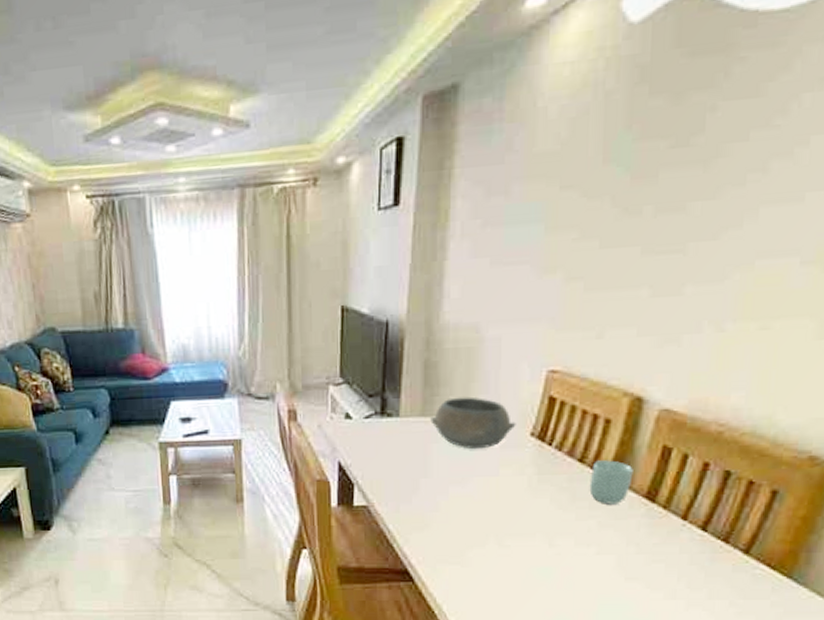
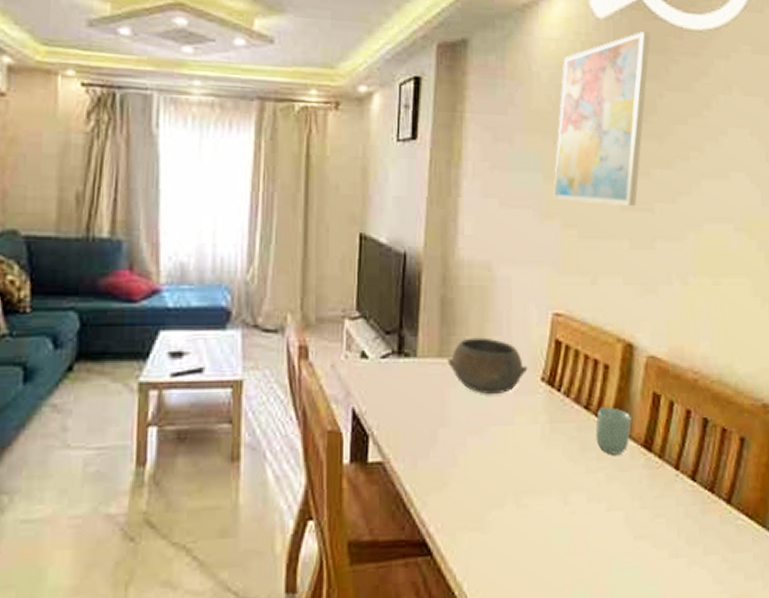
wall art: none [556,27,708,252] -> present [553,32,651,207]

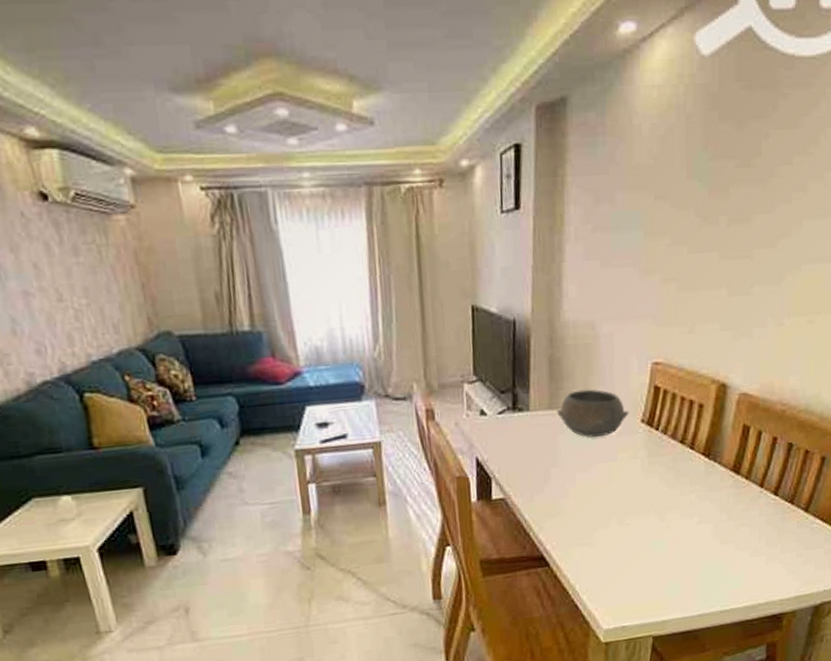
wall art: present [553,32,651,207] -> none [653,66,760,256]
cup: present [595,407,631,455] -> none [689,440,722,479]

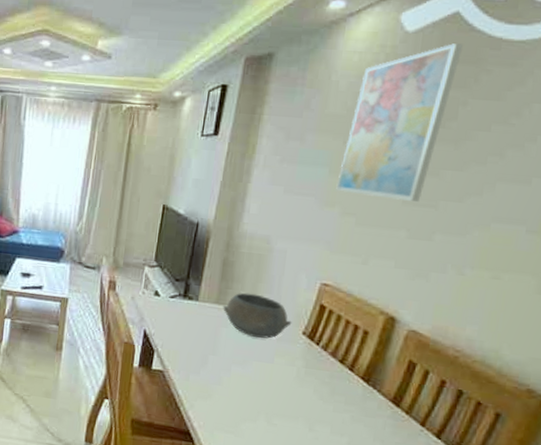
wall art: none [653,66,760,256] -> present [336,43,464,203]

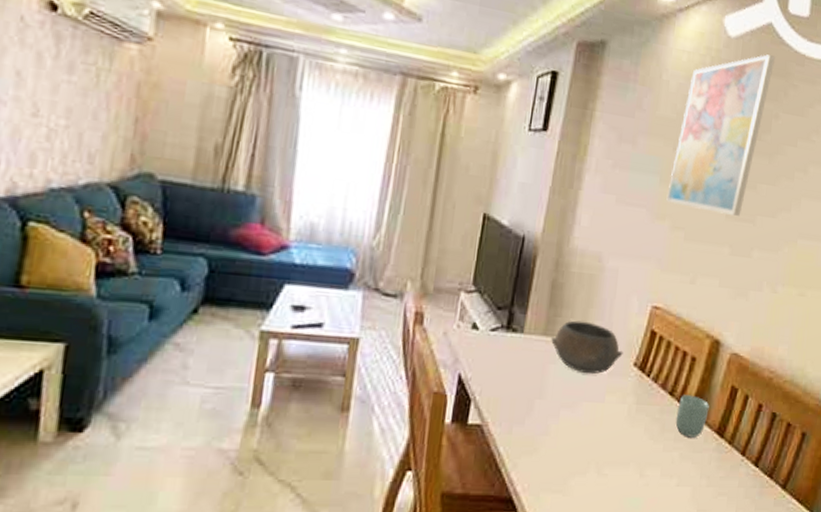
cup: none [346,364,384,404] -> present [675,395,709,438]

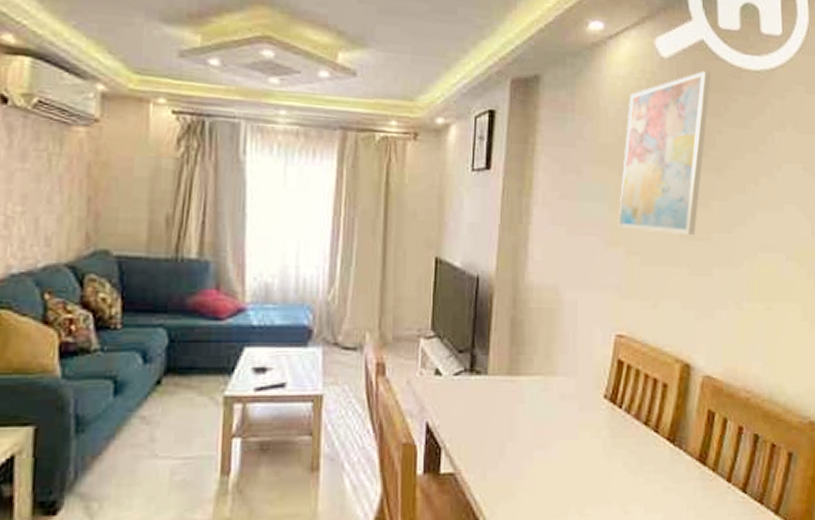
bowl: present [551,320,623,374] -> none [516,357,592,411]
cup: present [675,395,709,438] -> none [654,423,687,468]

